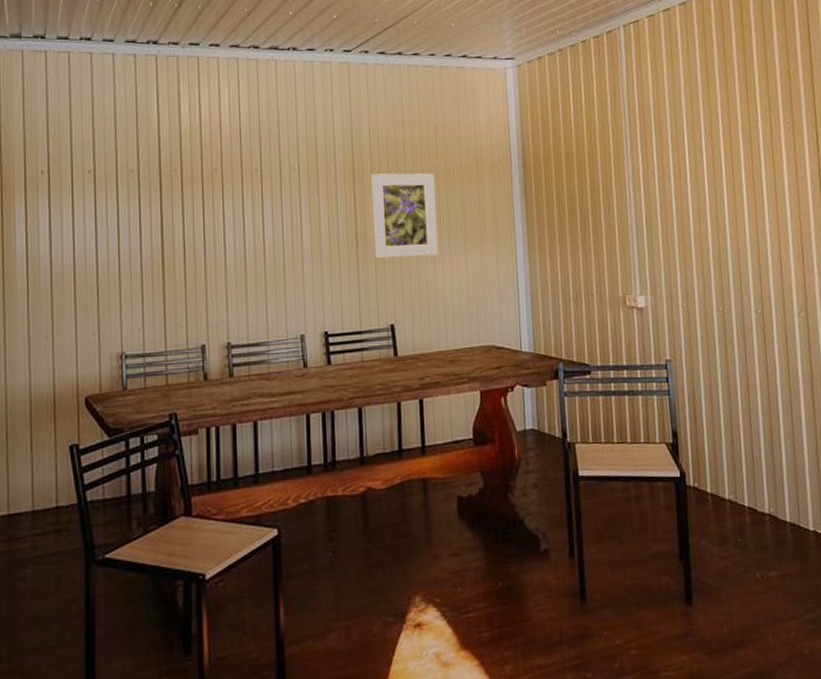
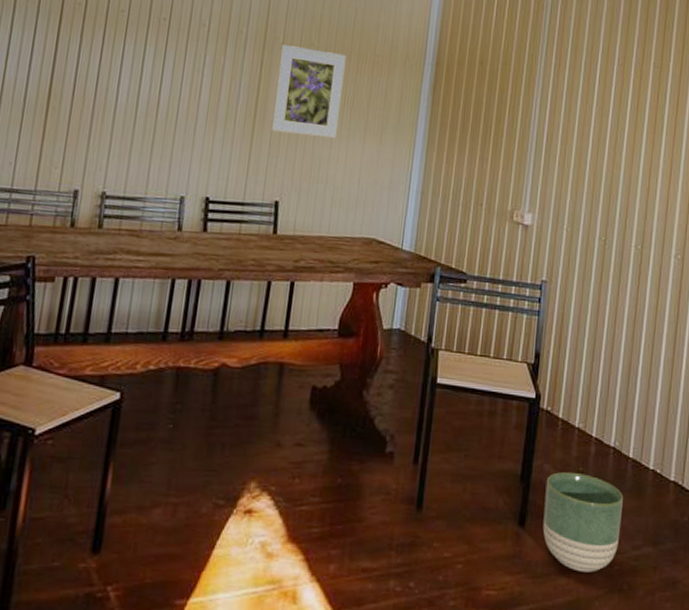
planter: none [706,544,791,642] -> present [542,472,623,573]

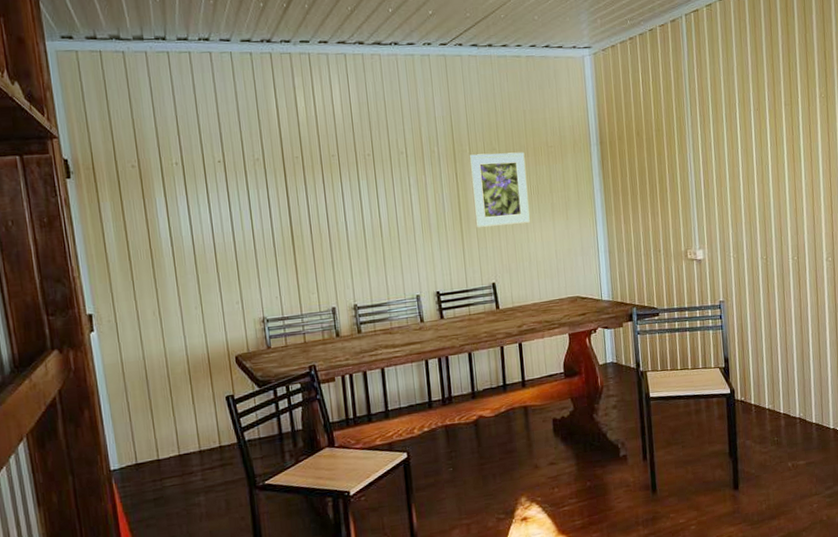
planter: present [542,472,623,573] -> none [750,442,815,514]

